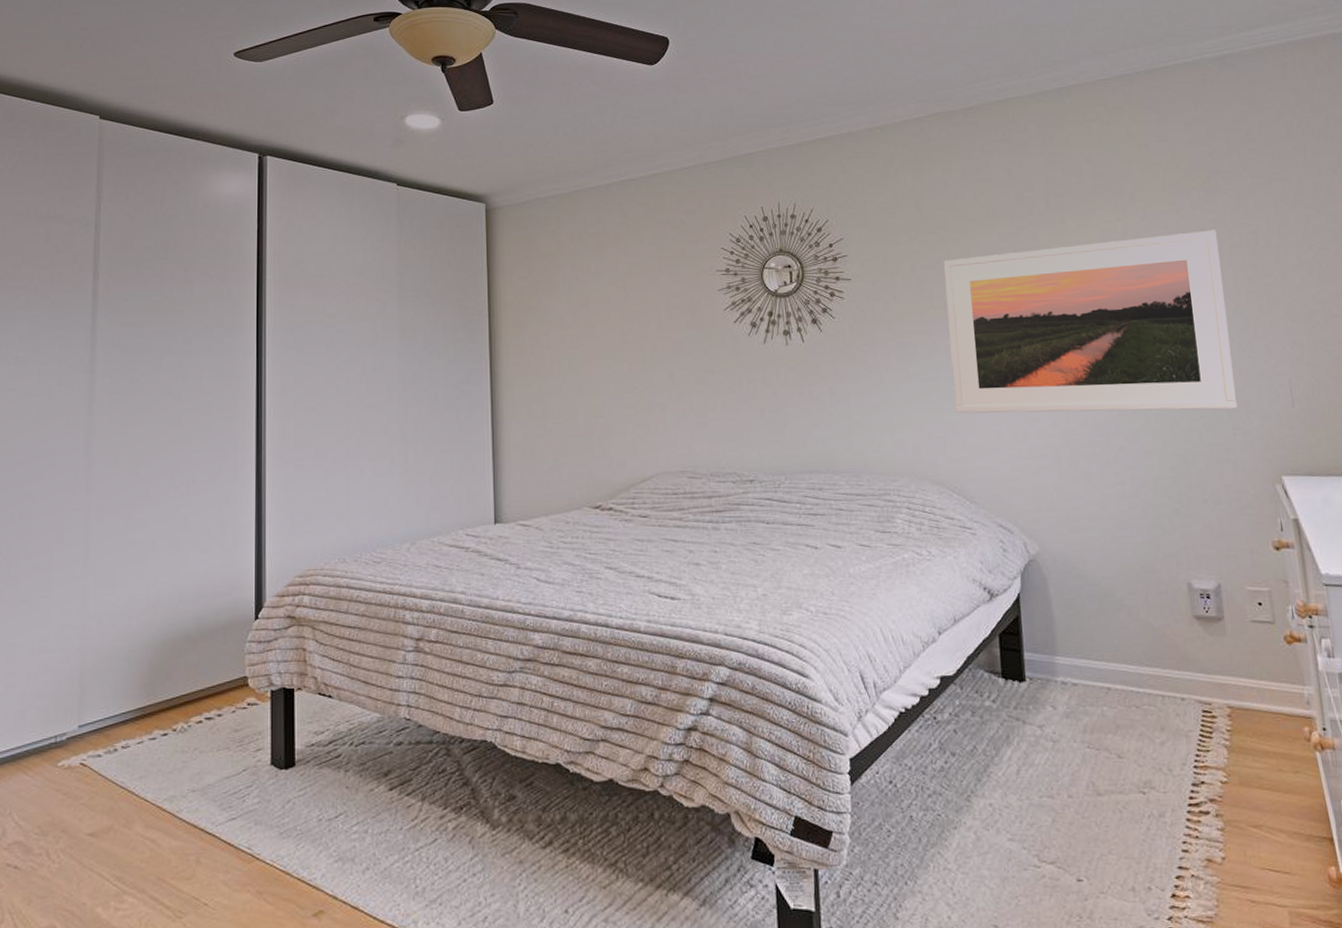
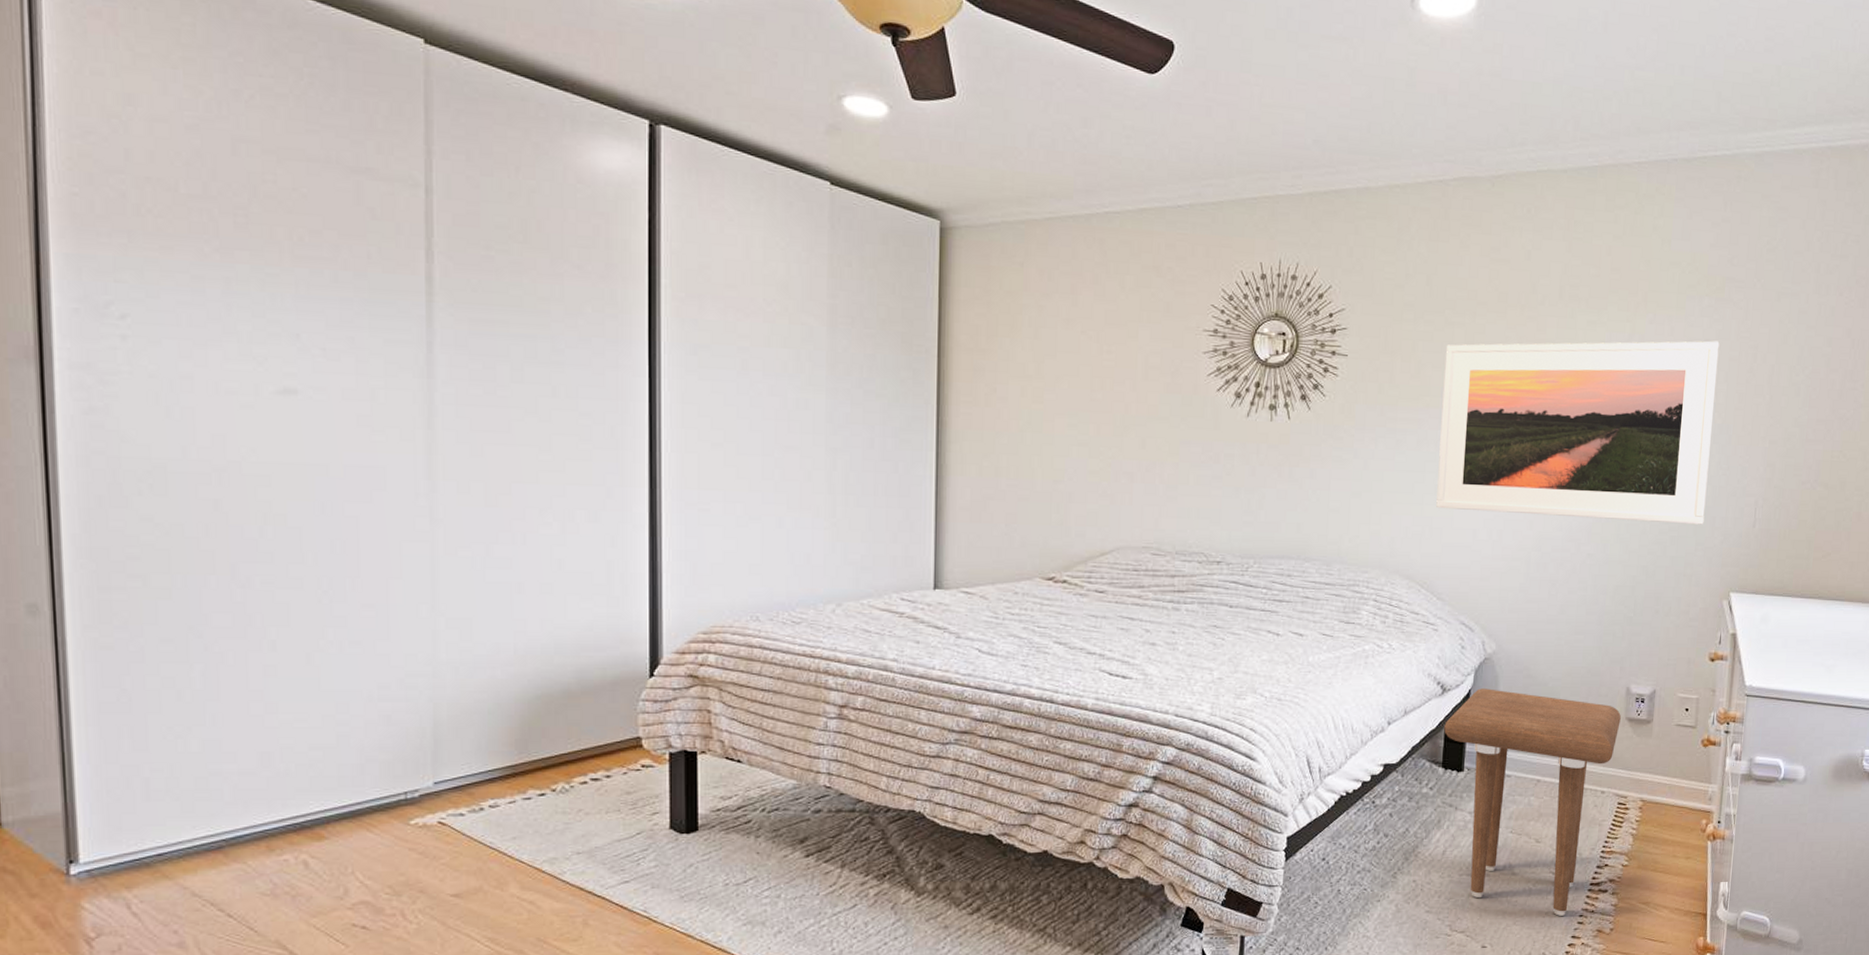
side table: none [998,591,1188,843] -> present [1444,688,1621,916]

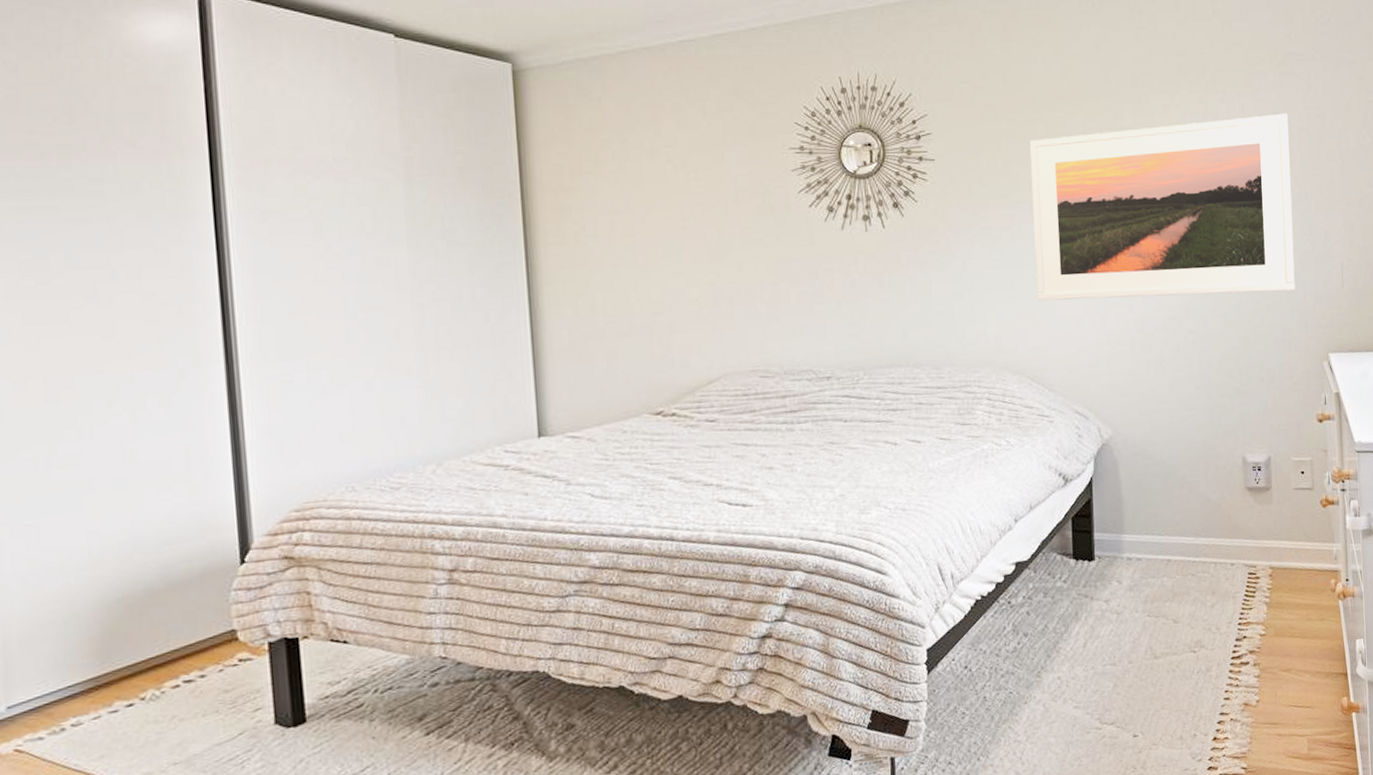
side table: present [1444,688,1621,916] -> none [1071,474,1241,695]

